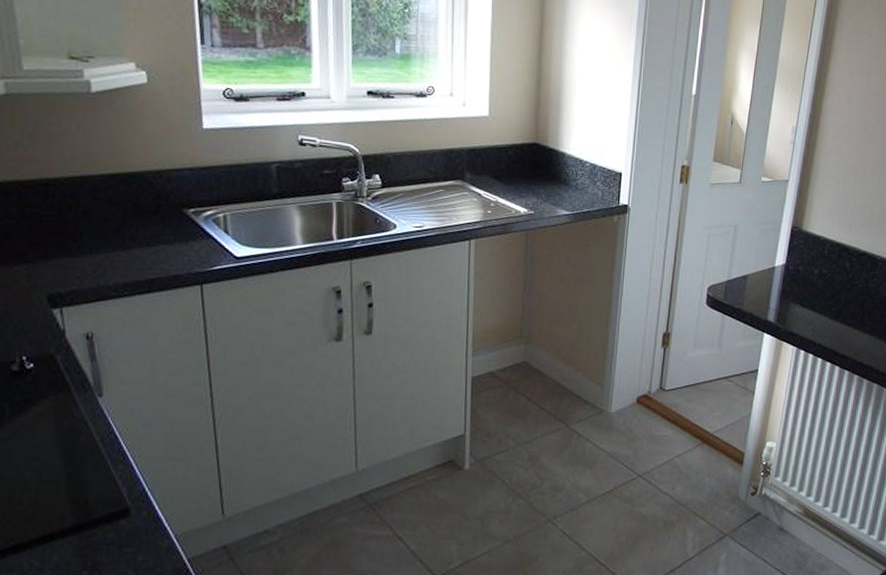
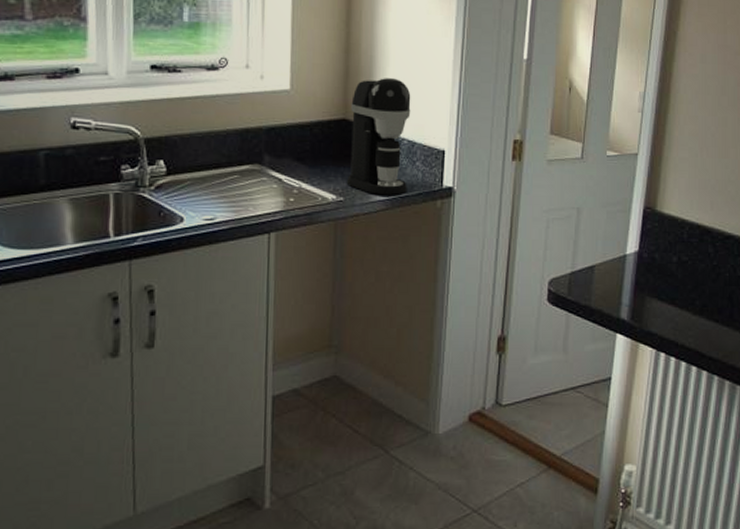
coffee maker: none [536,108,594,210] -> present [346,78,411,195]

